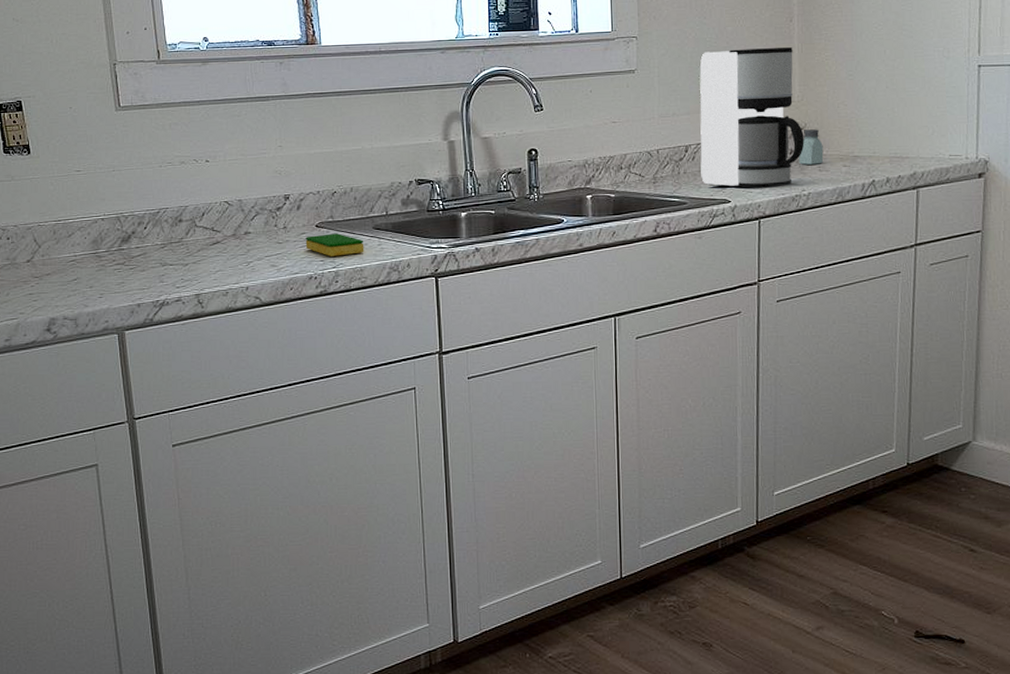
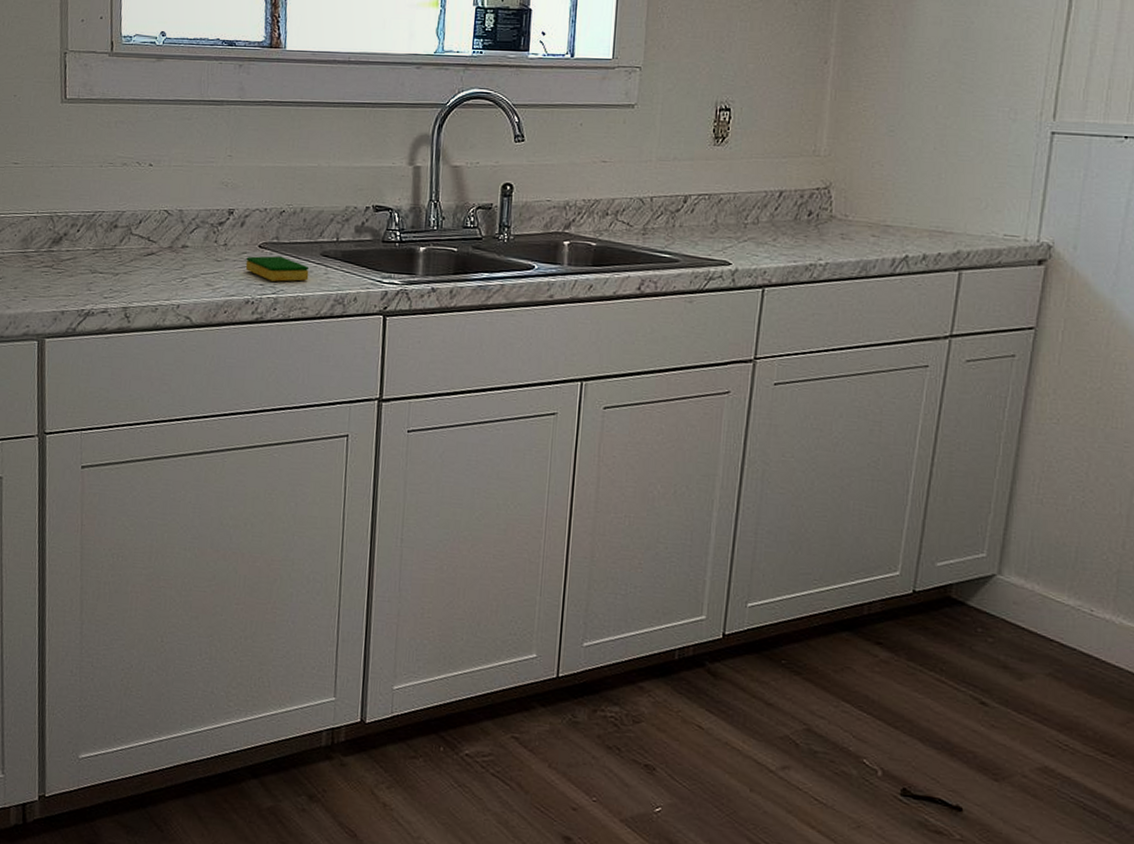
coffee maker: present [699,47,805,187] -> none [699,90,828,251]
saltshaker: present [799,129,824,165] -> none [818,189,849,231]

